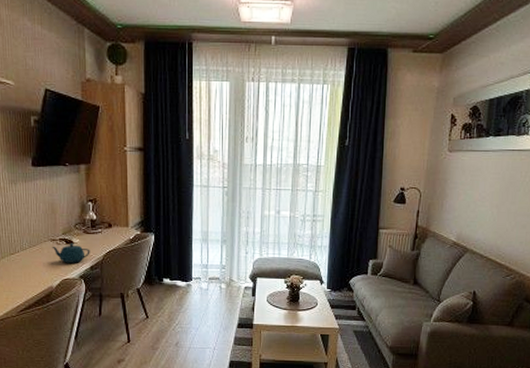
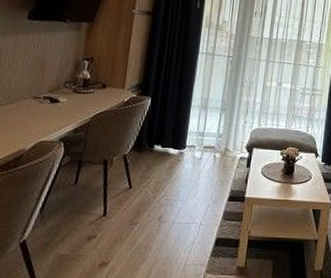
teapot: present [52,242,90,263] -> none [33,101,77,124]

